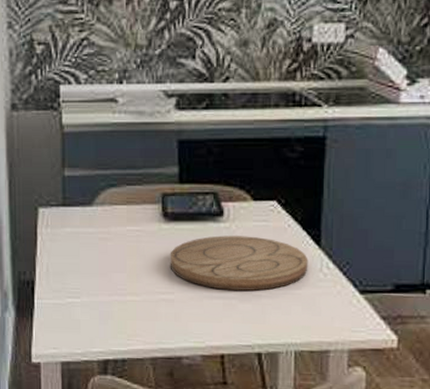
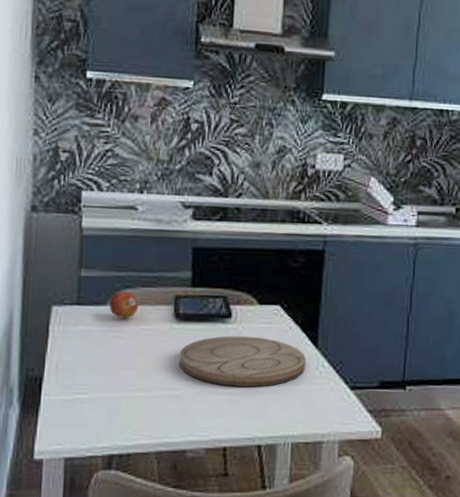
fruit: none [94,190,125,220] -> present [109,290,139,319]

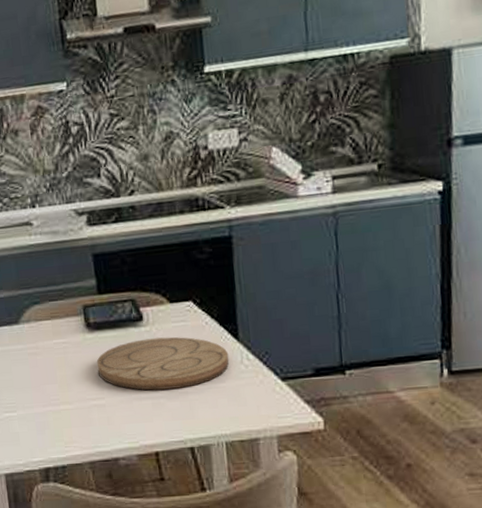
fruit: present [109,290,139,319] -> none [20,307,50,335]

